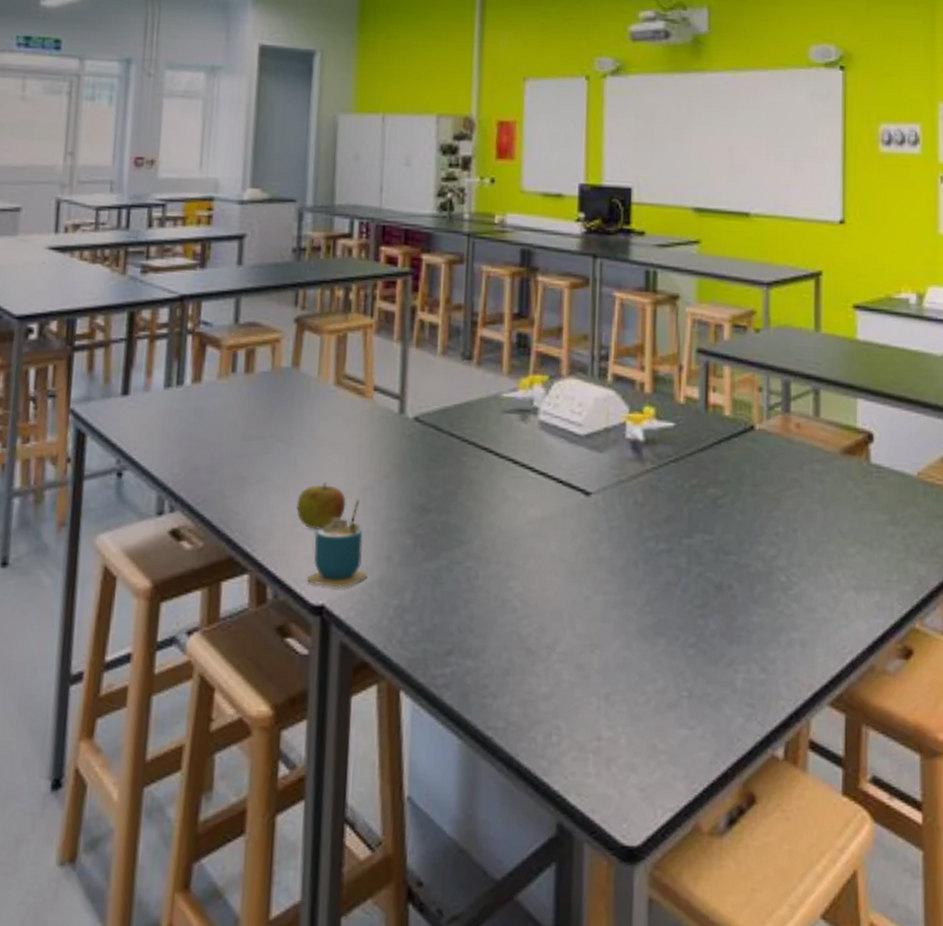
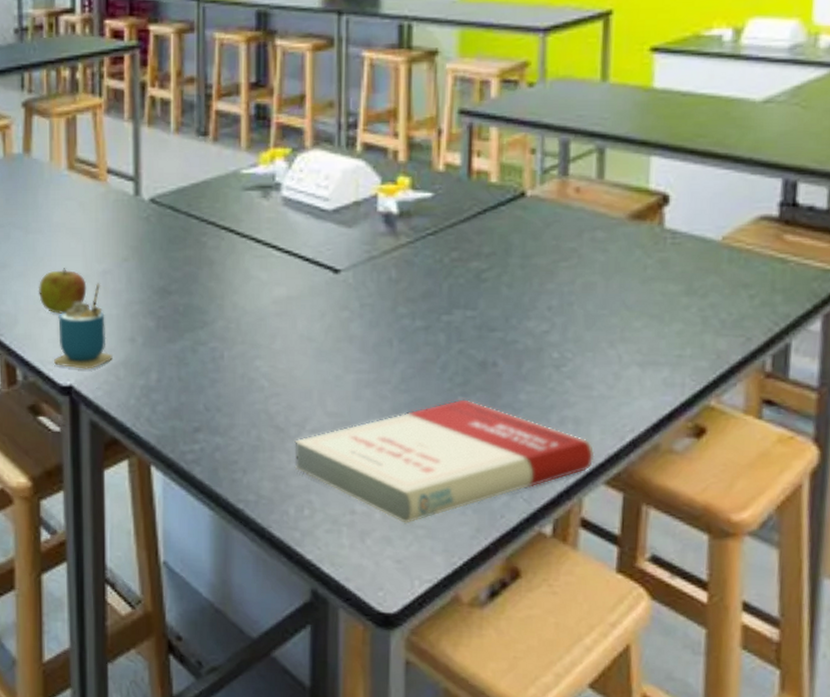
book: none [543,621,820,750] -> present [294,399,595,525]

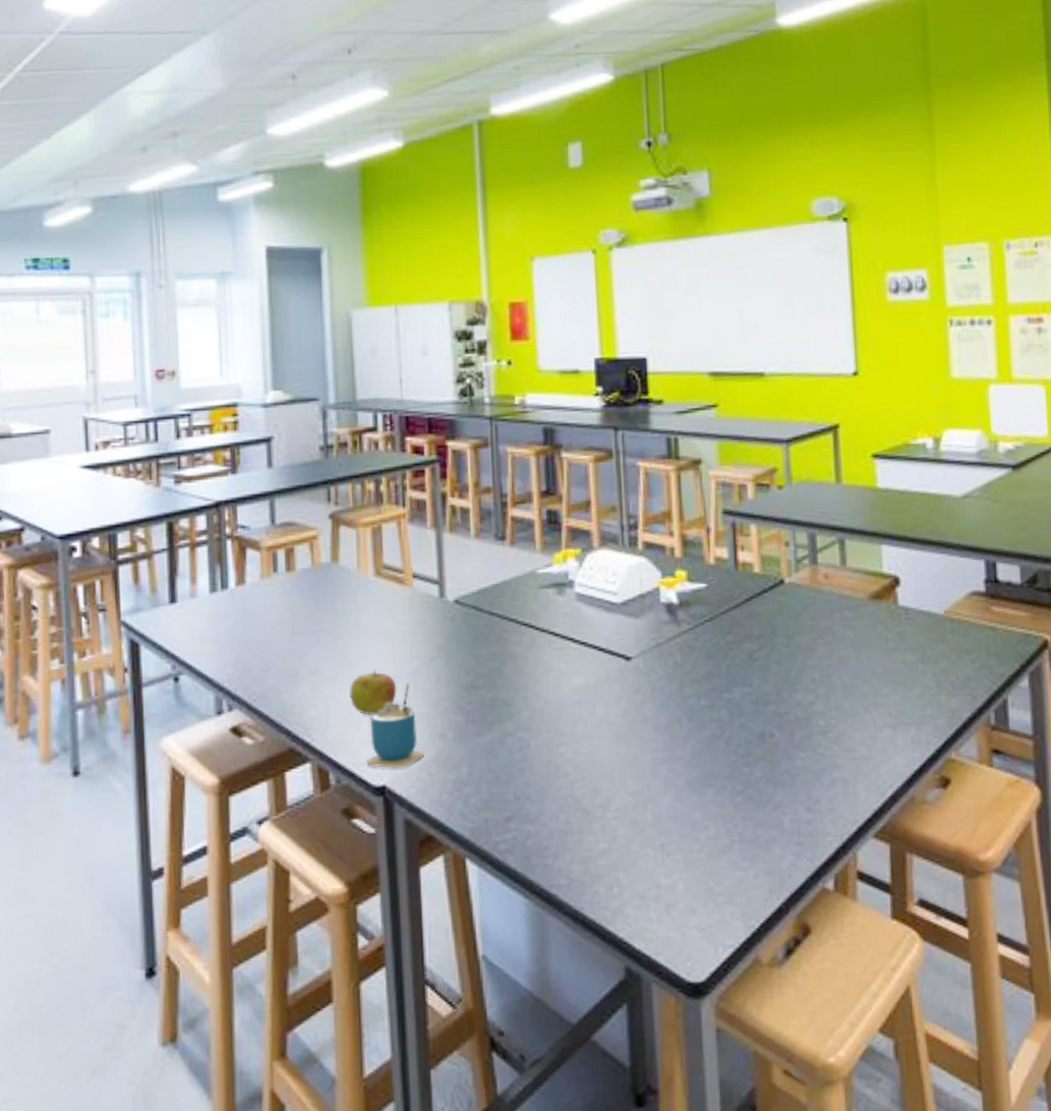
book: present [294,399,595,525] -> none [600,769,863,893]

